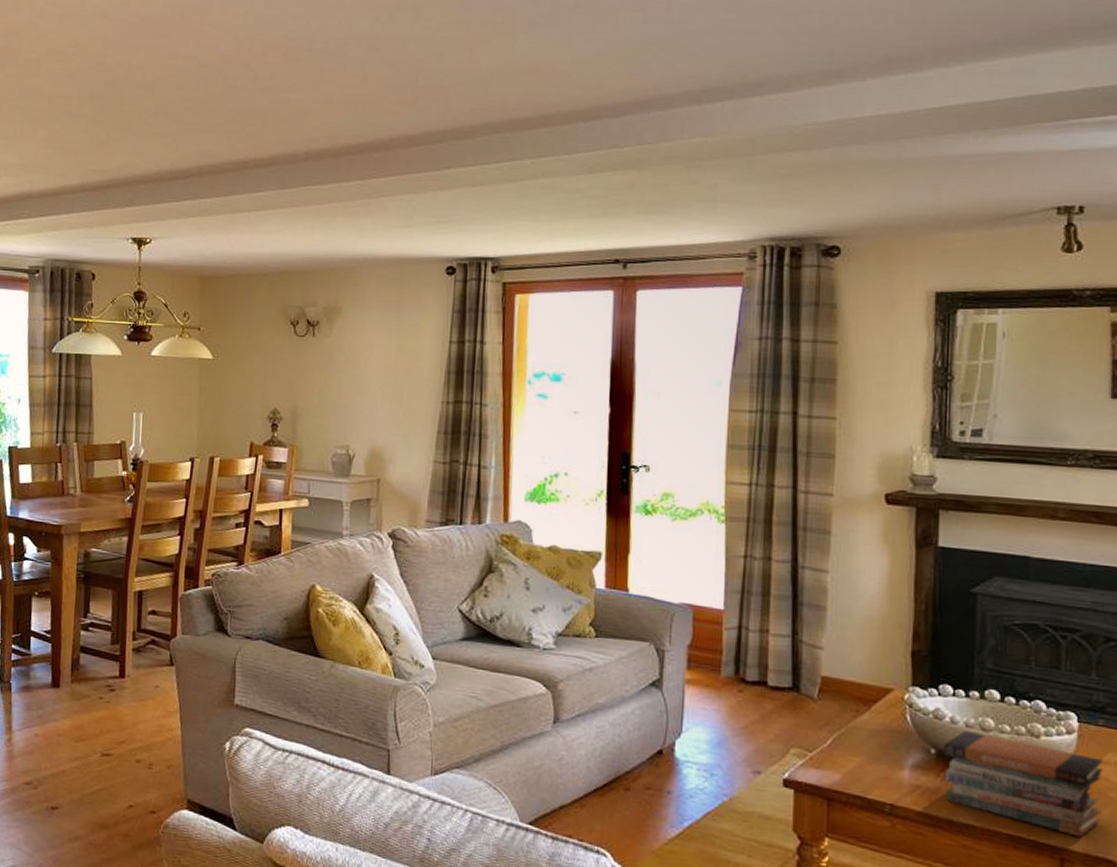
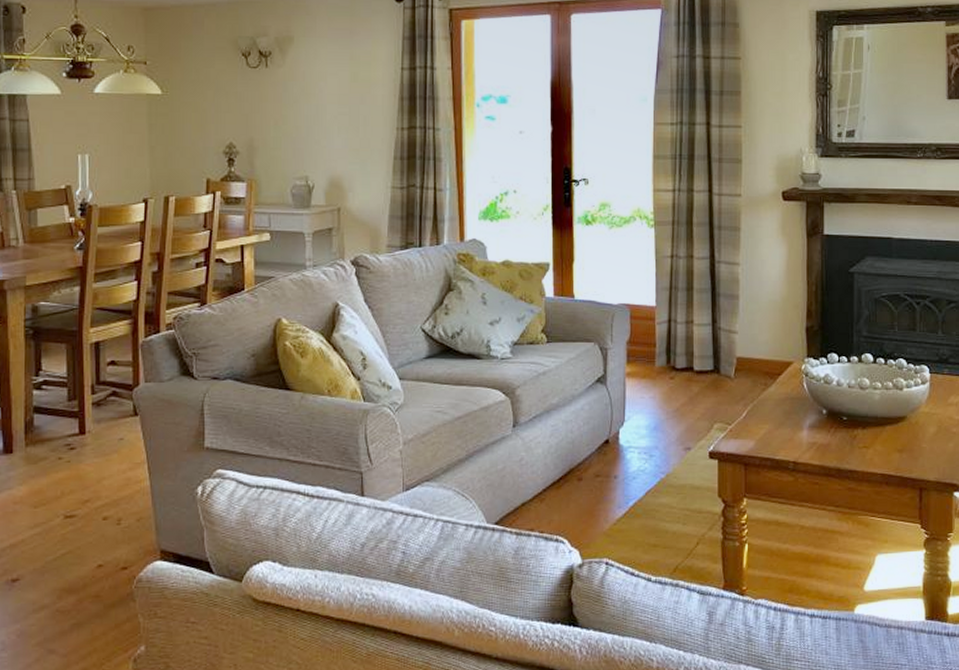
book stack: present [943,730,1104,837] -> none [832,390,949,469]

